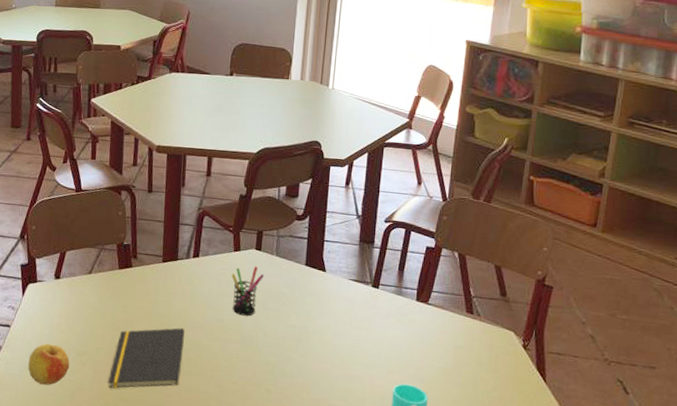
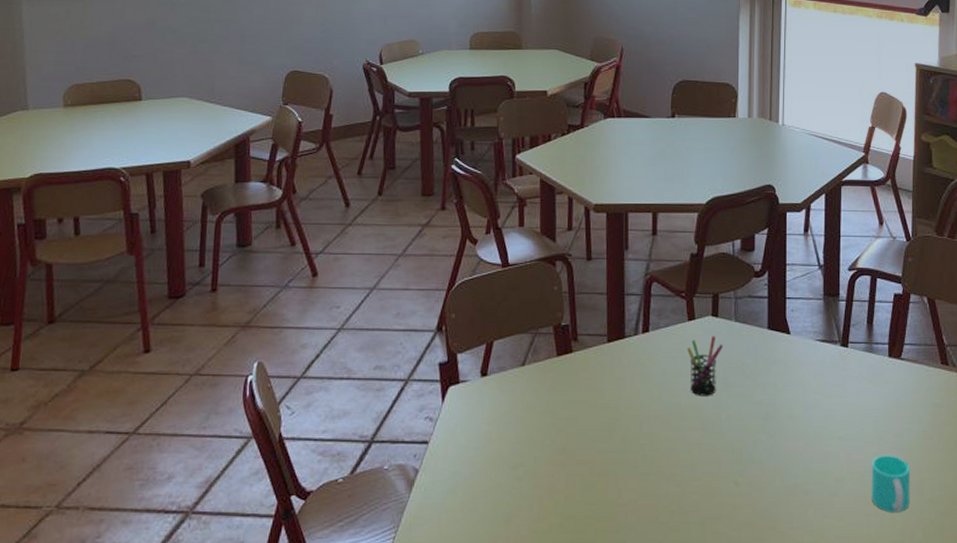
apple: present [28,343,70,385] -> none [452,459,504,512]
notepad: present [107,328,185,389] -> none [550,420,637,505]

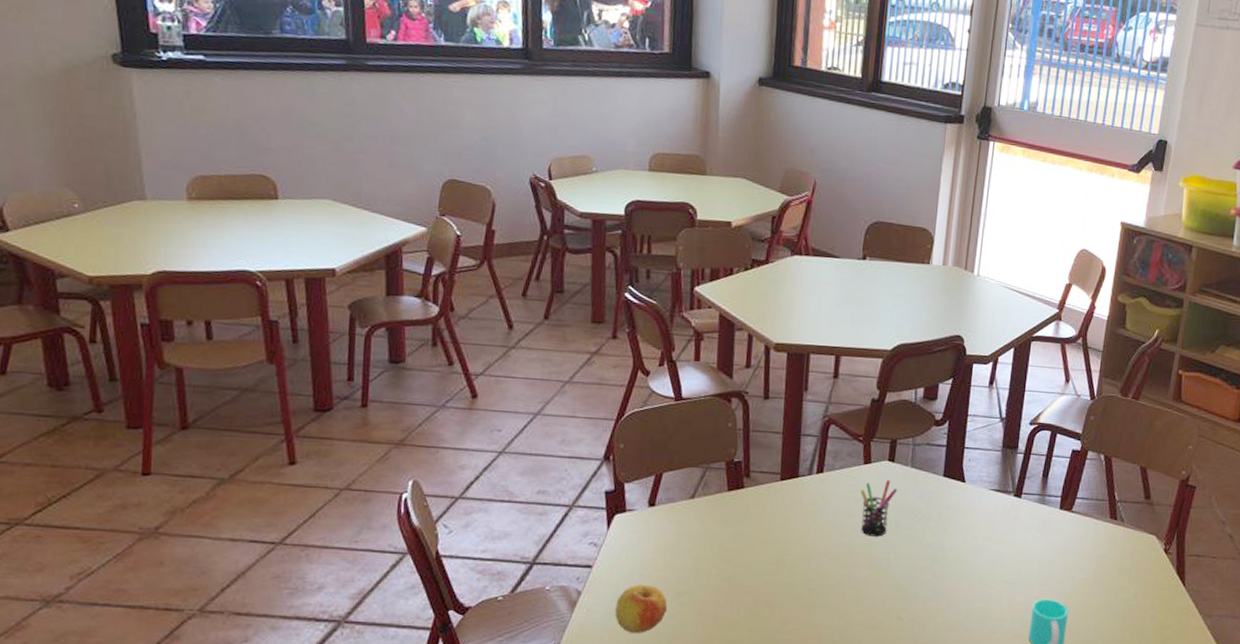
apple: none [452,459,504,512] -> present [615,584,668,633]

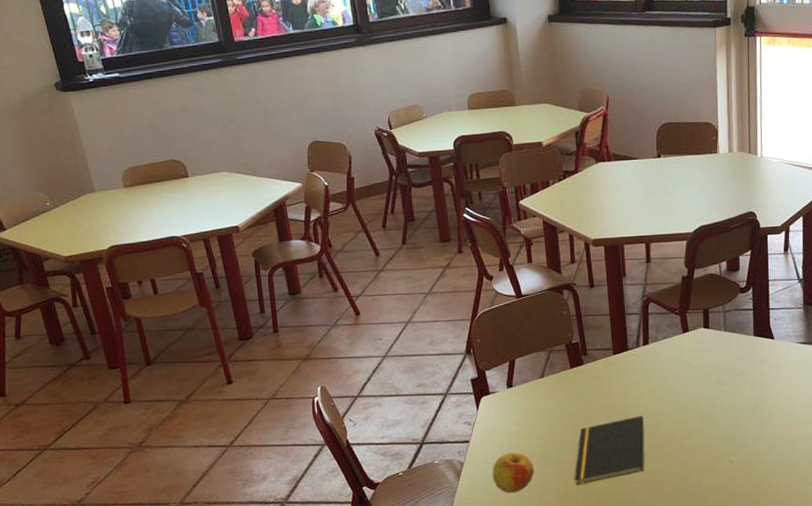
notepad: none [714,555,806,630] -> present [574,416,645,485]
pen holder: present [861,480,897,537] -> none [683,344,715,394]

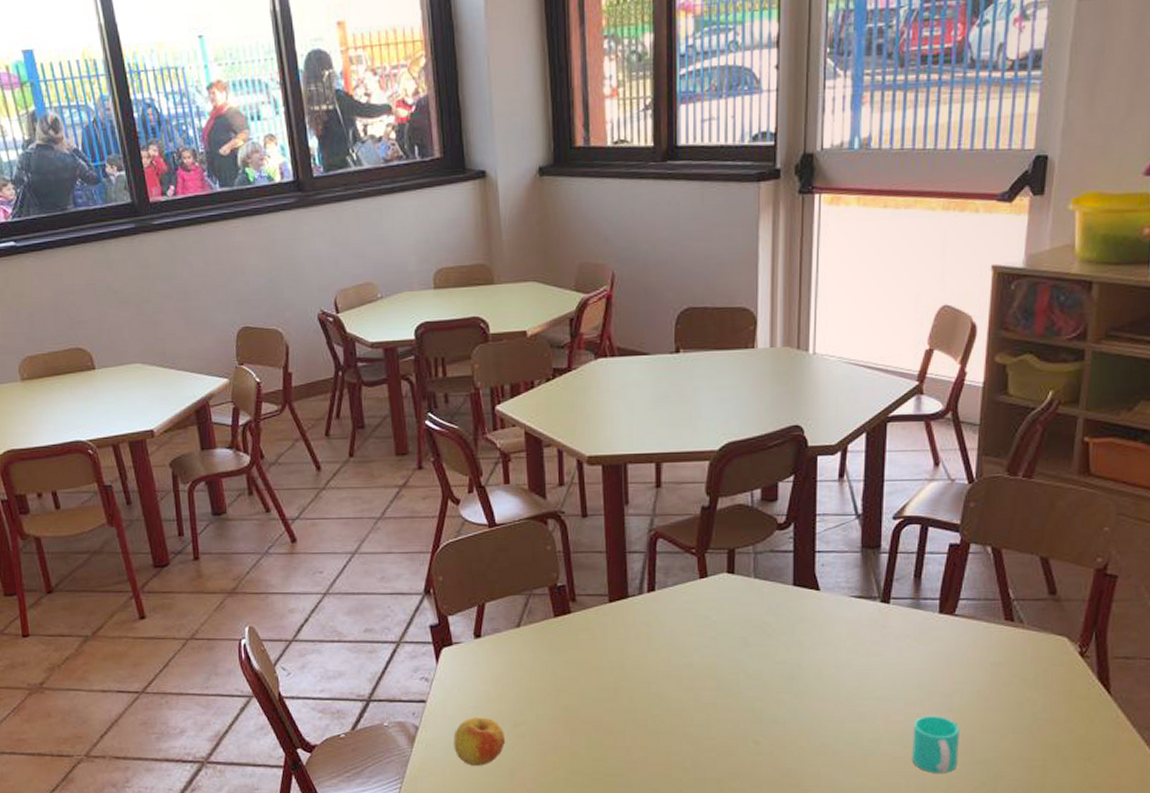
notepad: present [574,416,645,485] -> none [554,680,645,760]

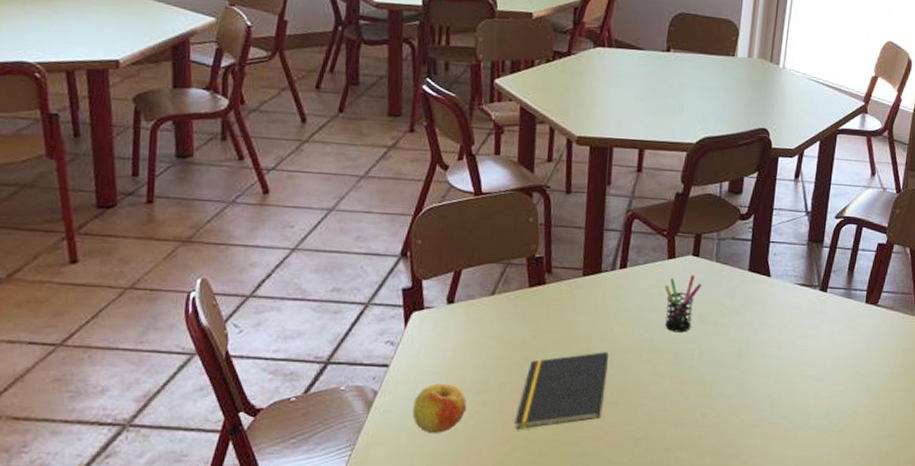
notepad: none [554,680,645,760] -> present [514,352,609,429]
pen holder: none [699,593,740,656] -> present [665,275,702,332]
cup: present [912,715,959,773] -> none [834,393,874,445]

